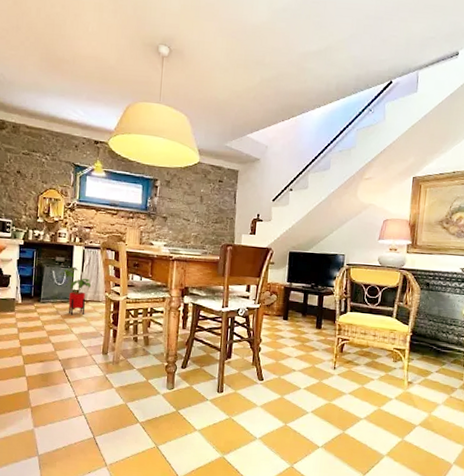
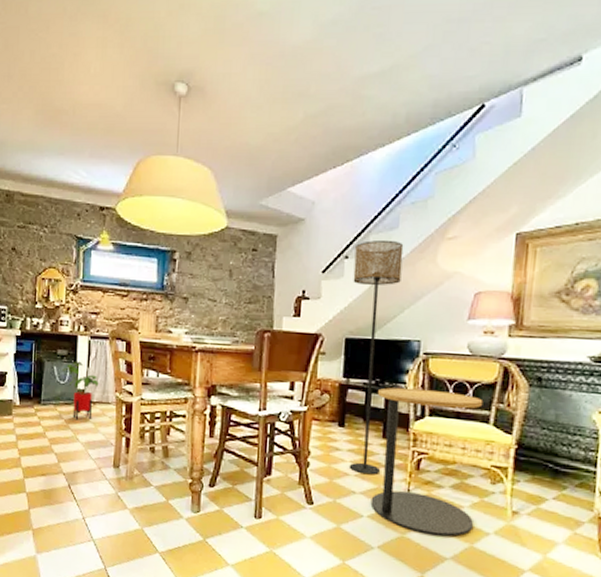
floor lamp: none [290,177,334,357] -> present [349,239,404,475]
side table: none [306,290,389,402] -> present [370,387,483,537]

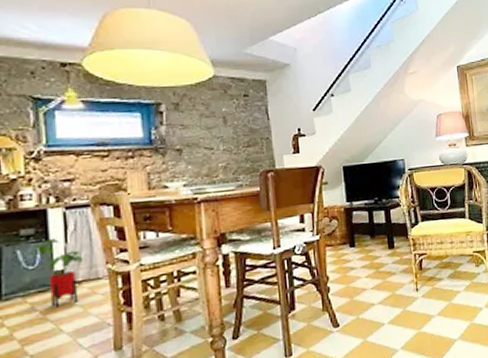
floor lamp: present [349,239,404,475] -> none [338,77,392,286]
side table: present [370,387,483,537] -> none [378,197,471,325]

